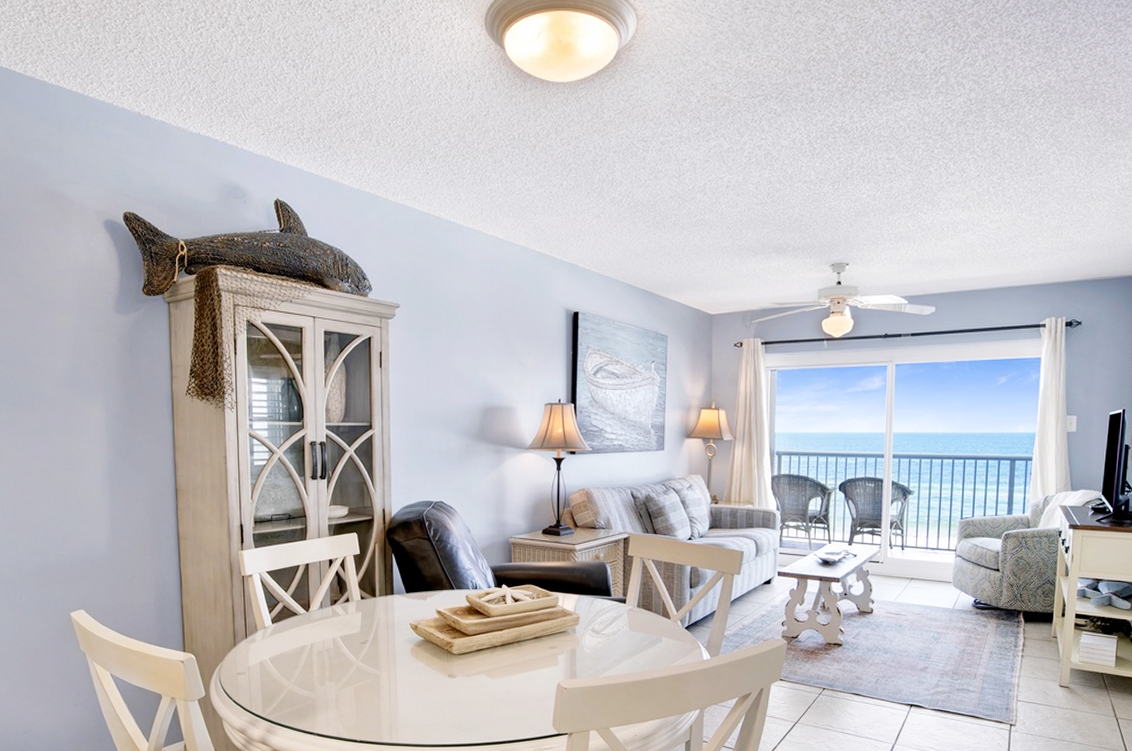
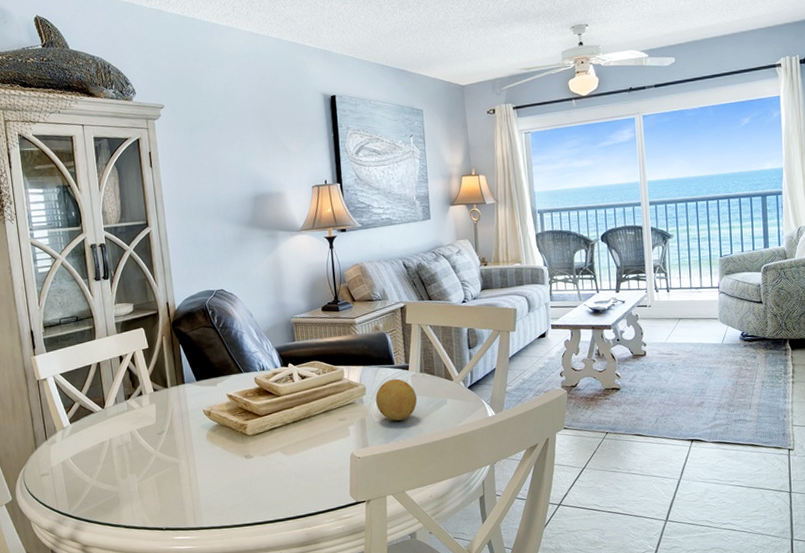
fruit: none [589,611,632,654] -> present [375,378,417,421]

